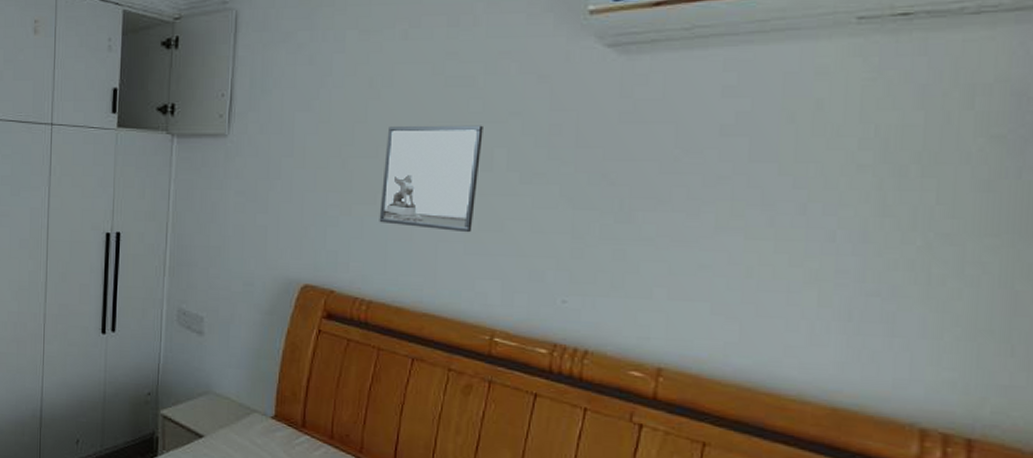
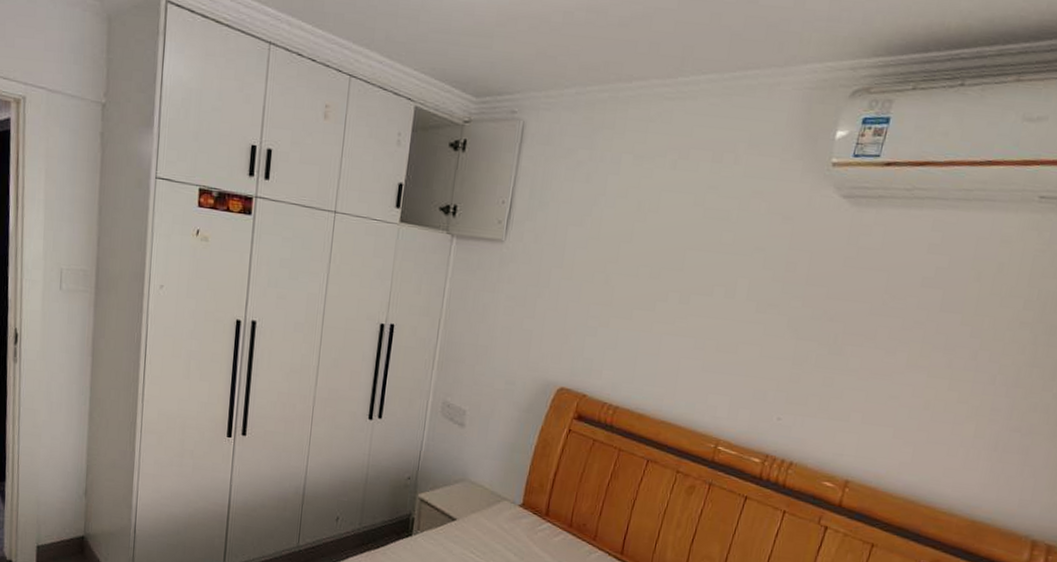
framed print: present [379,125,483,233] -> none [632,249,732,353]

